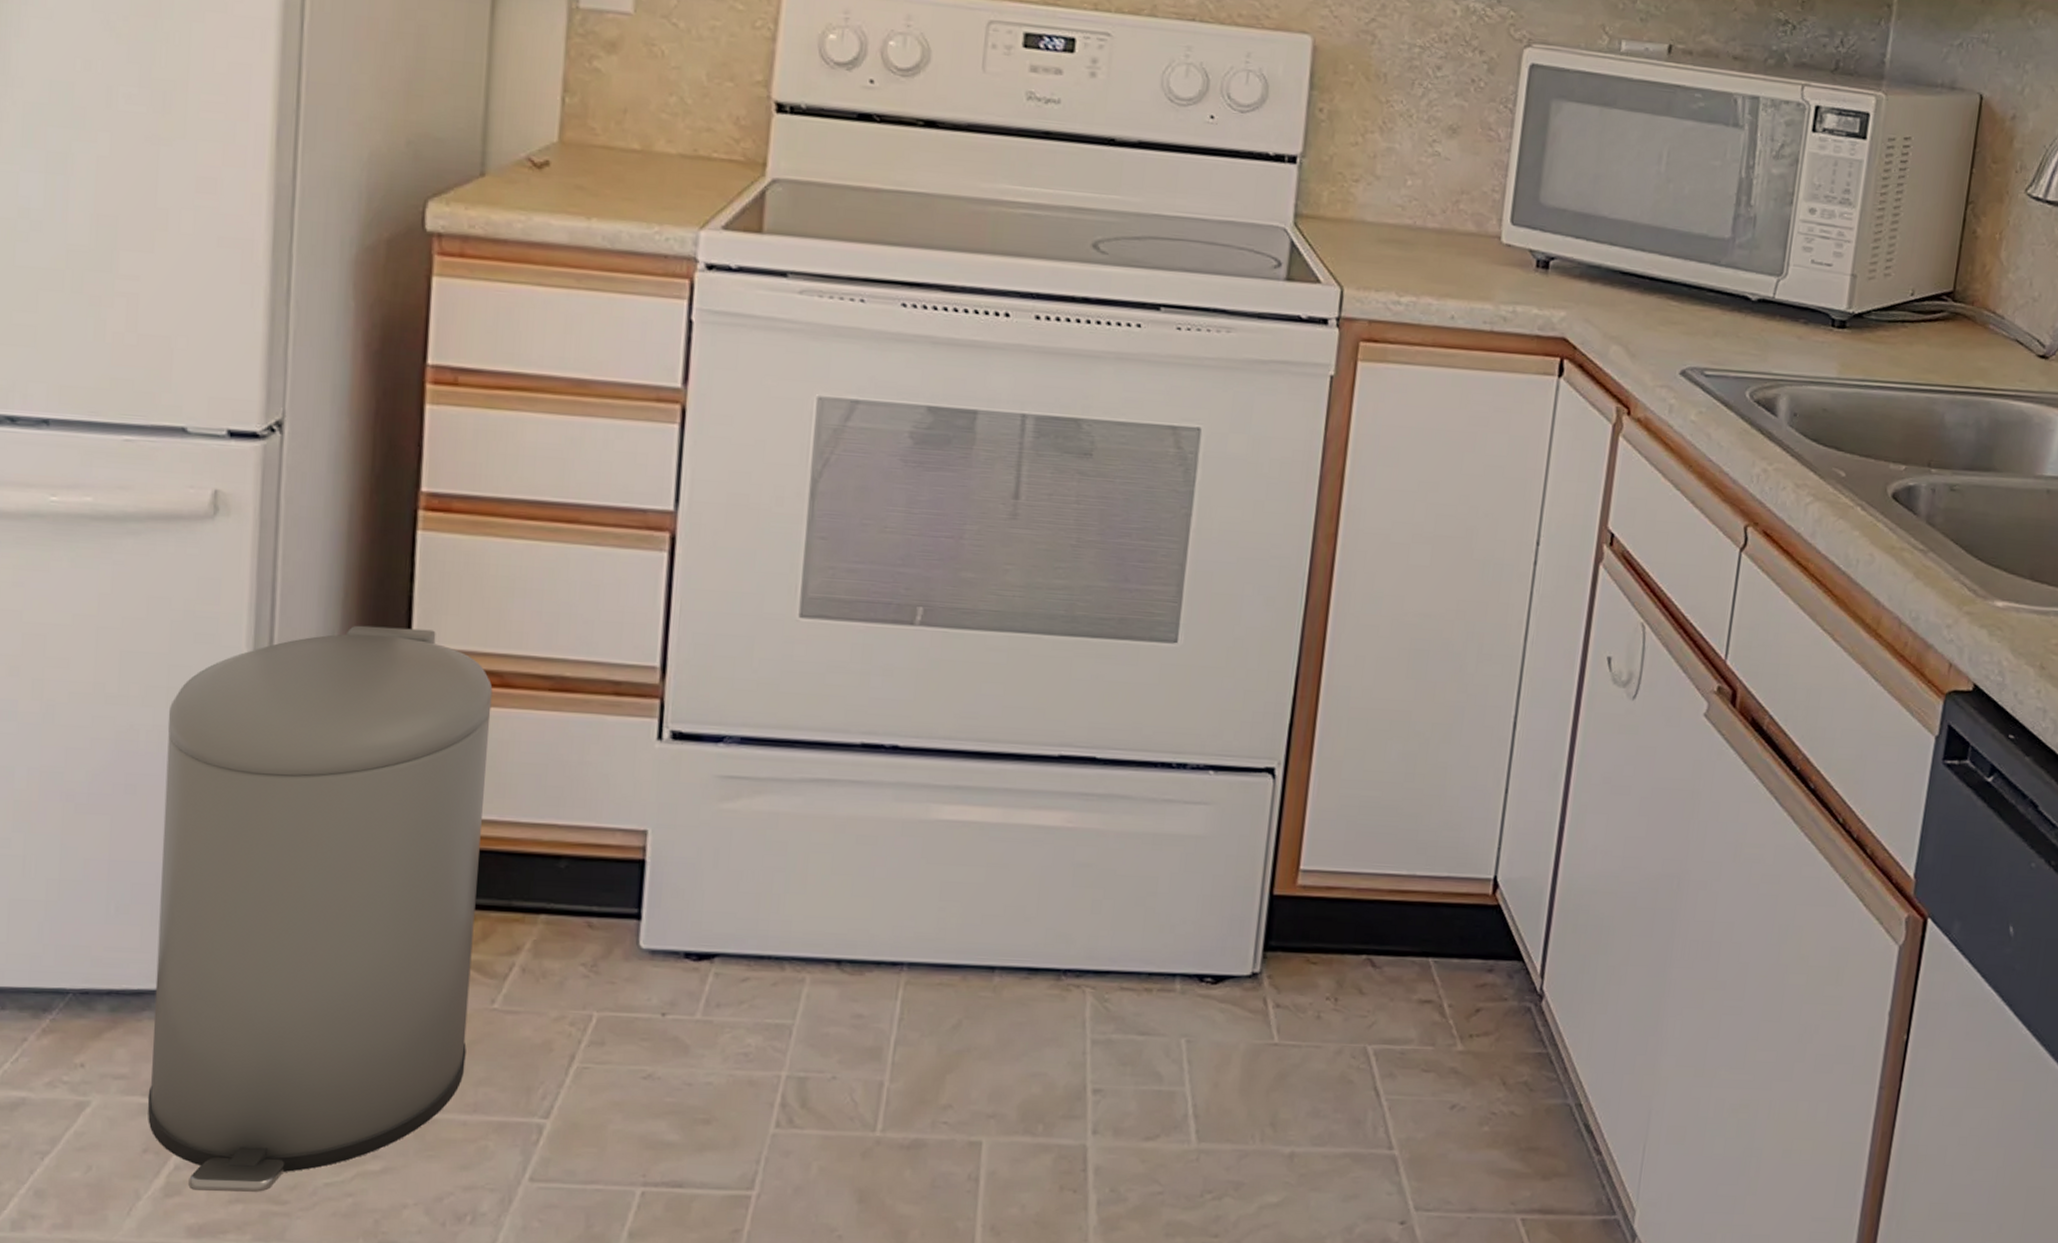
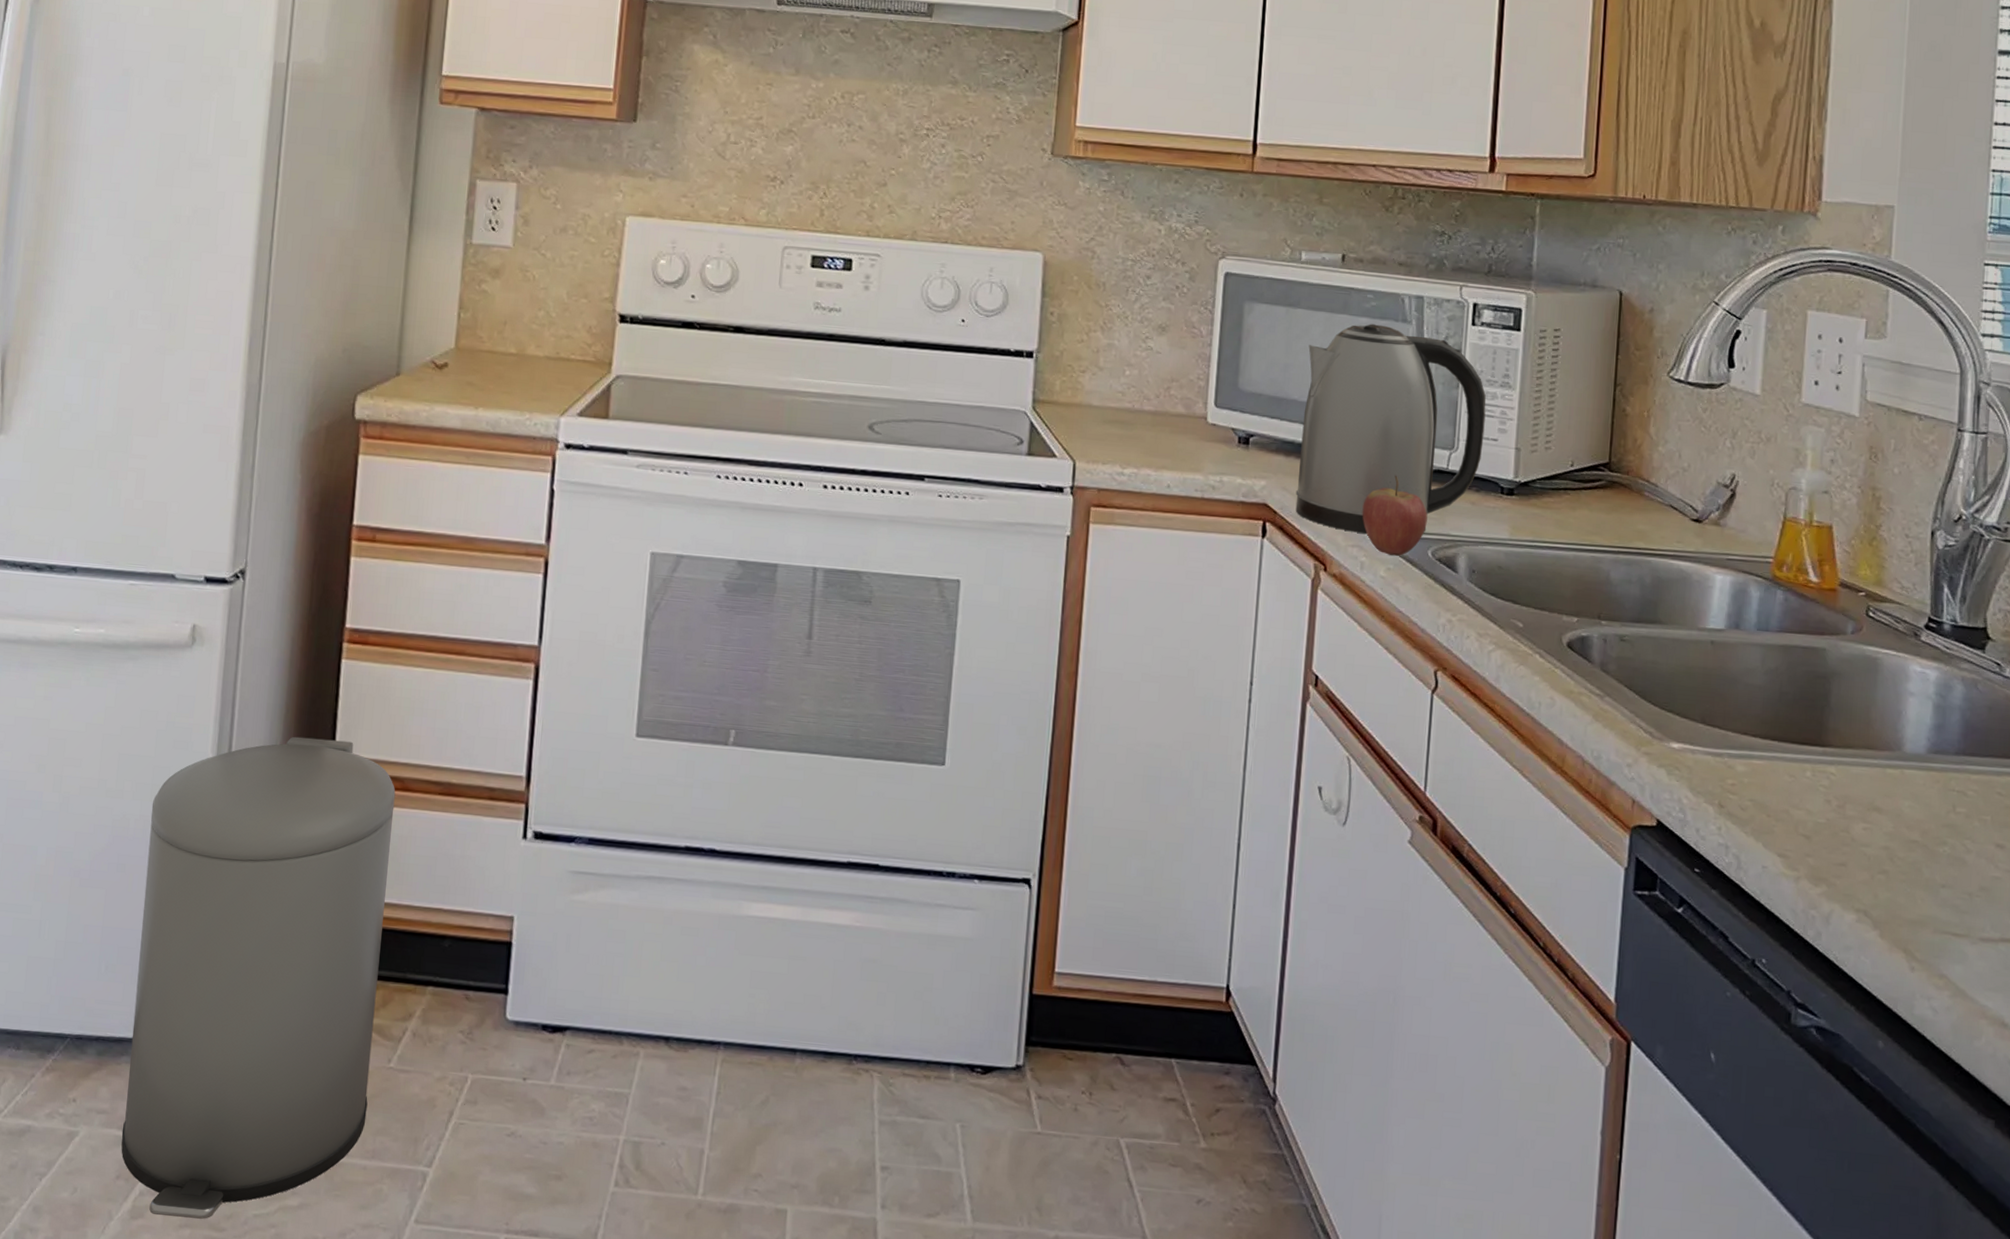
kettle: none [1598,128,1823,373] -> present [1295,324,1486,535]
fruit: none [1674,305,1748,398] -> present [1362,475,1428,556]

